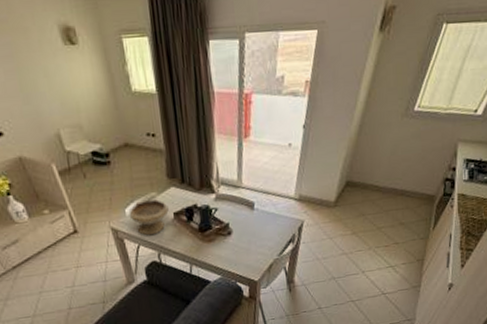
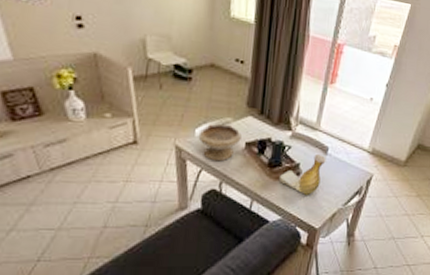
vase: none [212,210,254,252] -> present [280,153,326,195]

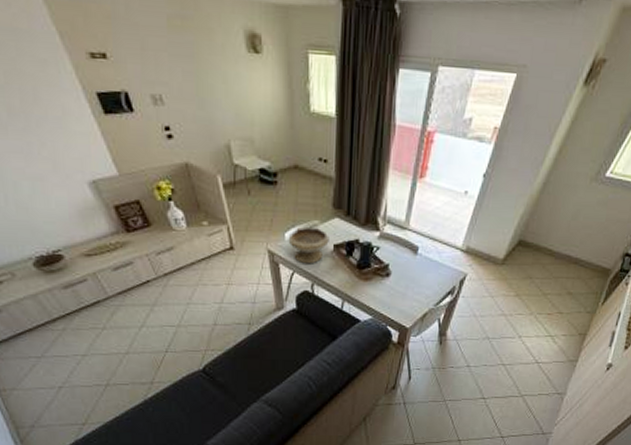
vase: present [280,153,326,195] -> none [369,253,416,296]

